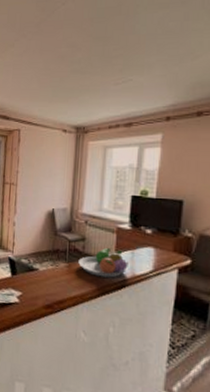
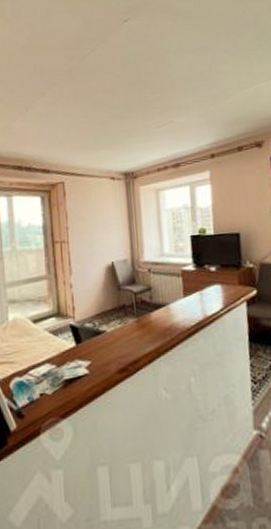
fruit bowl: present [78,247,128,278] -> none [147,292,199,326]

